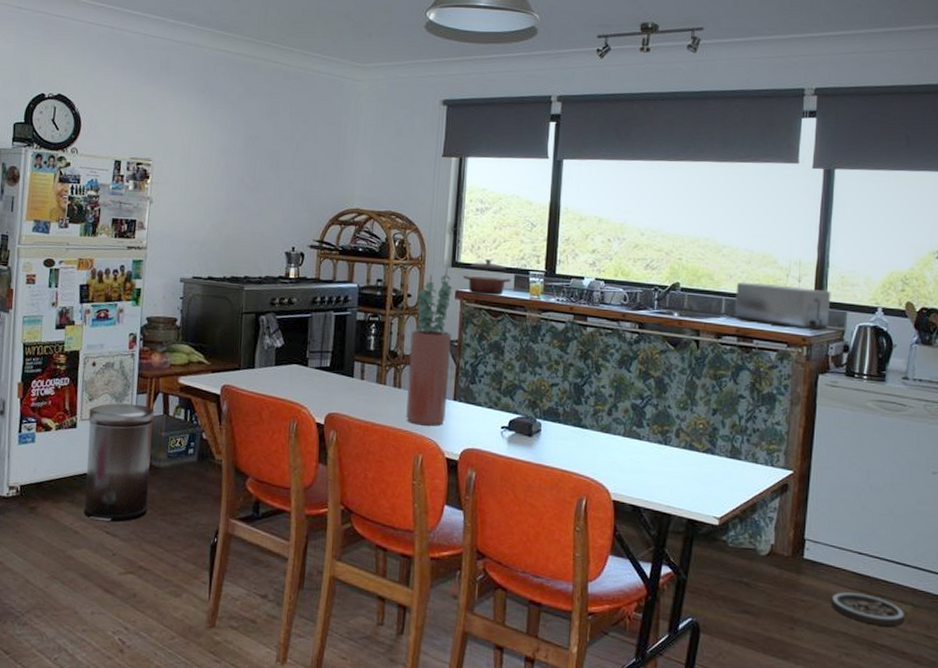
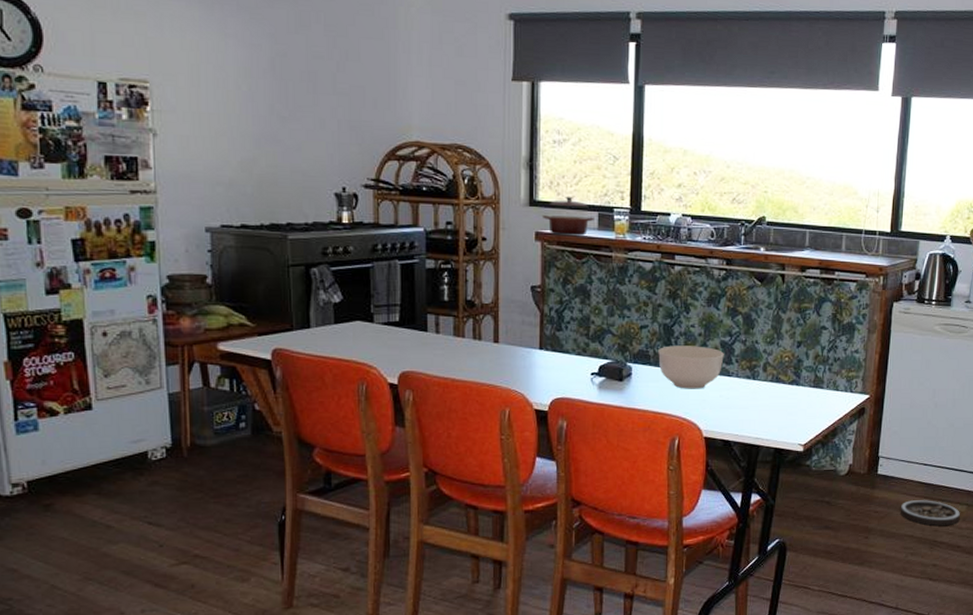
pedal bin: present [83,403,154,523] -> none [106,377,196,512]
vase: present [406,267,453,426] -> none [489,206,533,378]
bowl: none [568,405,635,451] -> present [658,345,724,389]
toaster: present [734,282,831,330] -> none [817,215,906,260]

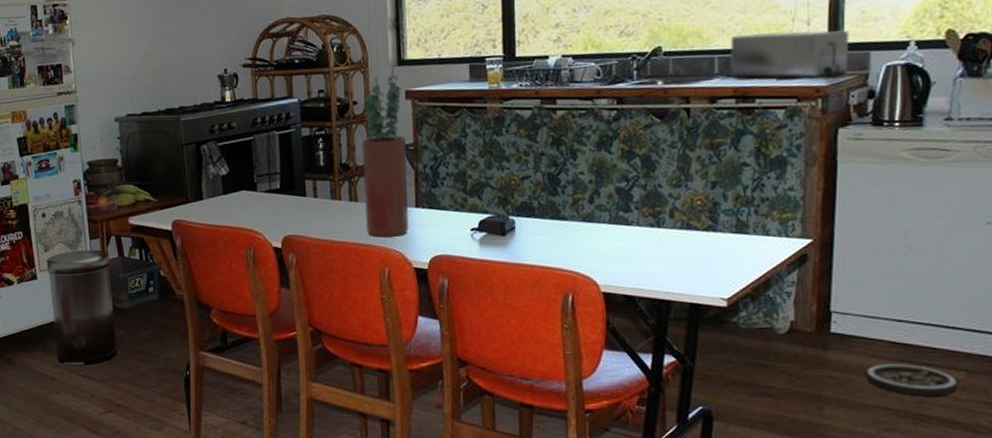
pedal bin: none [106,377,196,512] -> present [46,249,117,366]
vase: none [489,206,533,378] -> present [362,67,409,237]
saucepan: present [542,196,594,237] -> none [411,51,465,93]
bowl: present [658,345,724,389] -> none [543,194,621,241]
toaster: none [817,215,906,260] -> present [729,29,850,80]

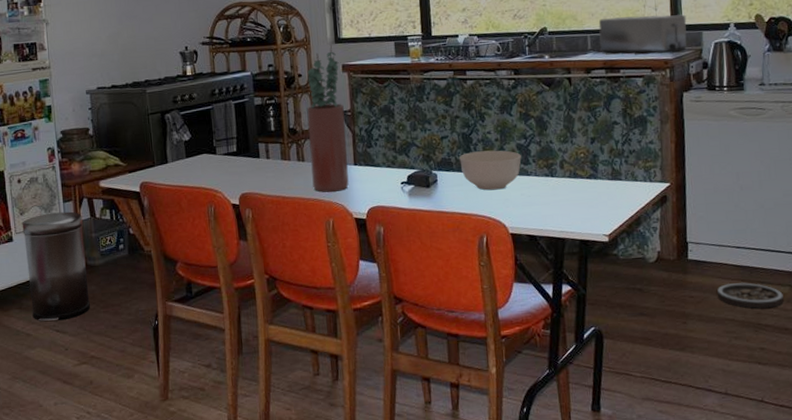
bowl: none [543,194,621,241] -> present [459,150,521,191]

